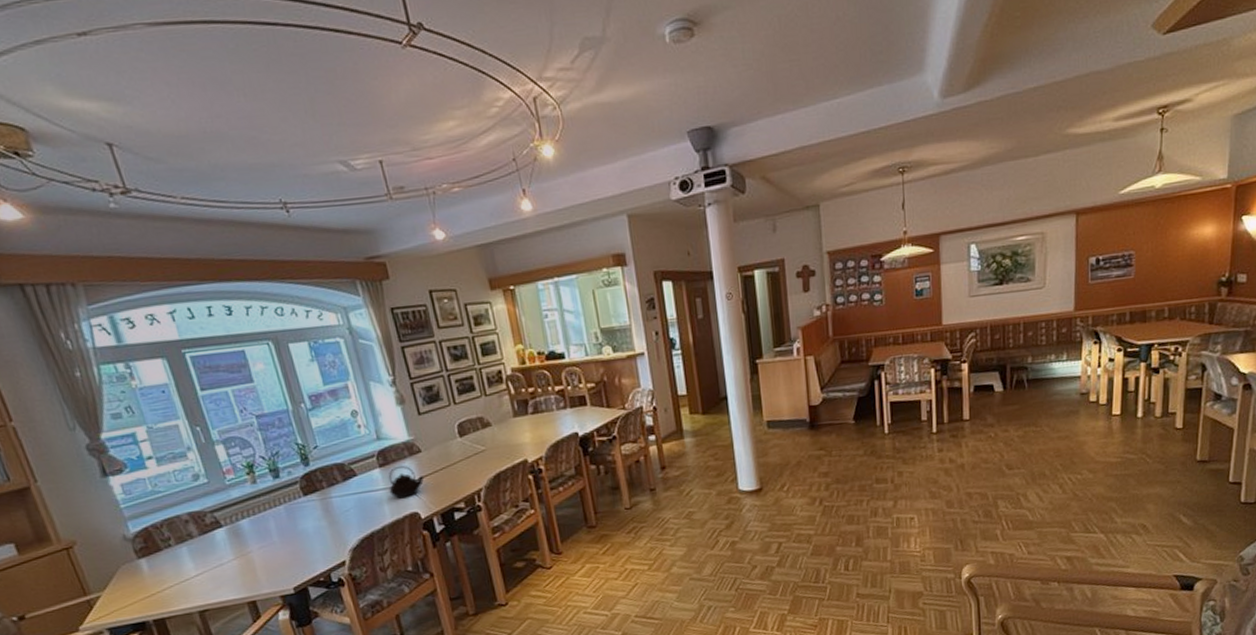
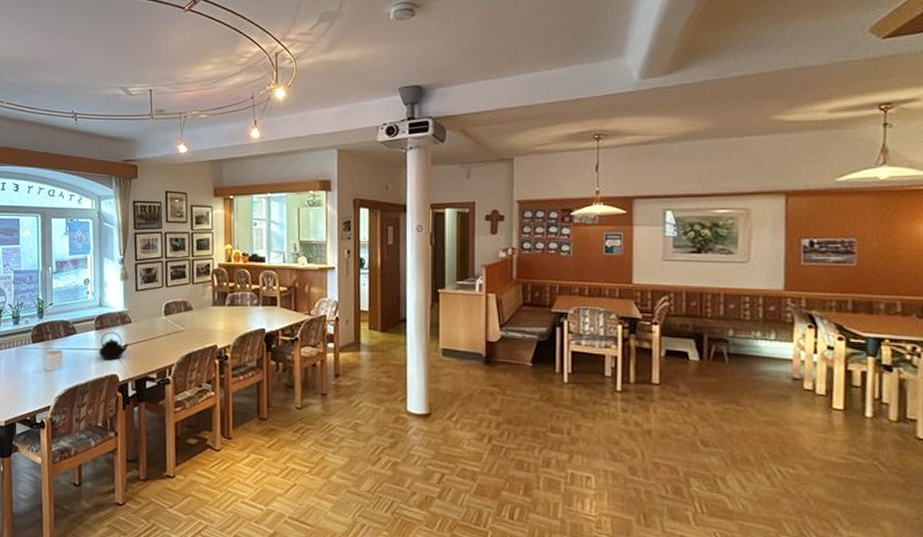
mug: none [323,497,355,523] -> present [44,350,68,371]

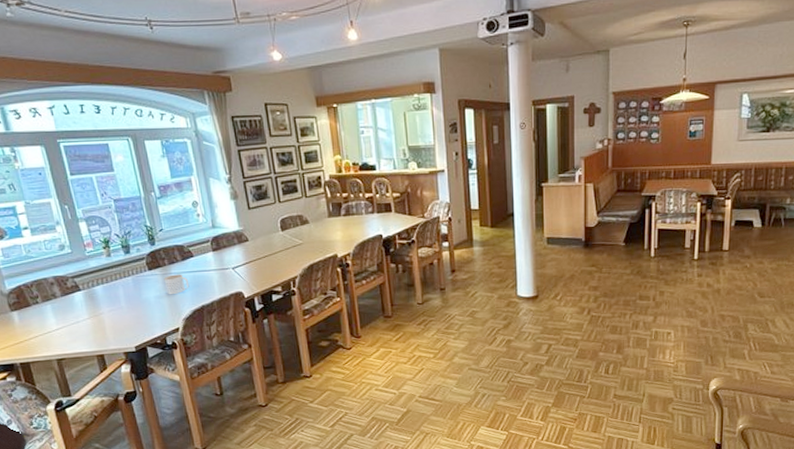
teapot: present [98,331,129,361] -> none [219,251,250,279]

